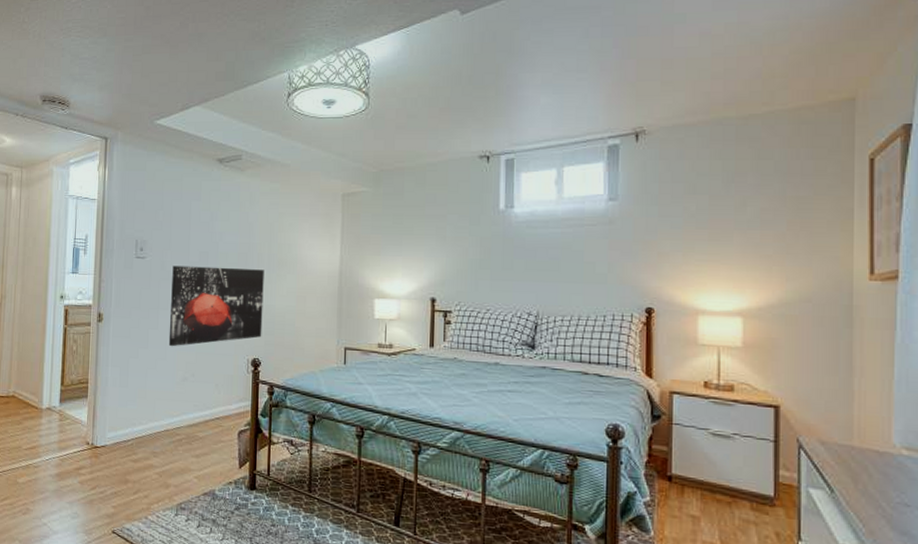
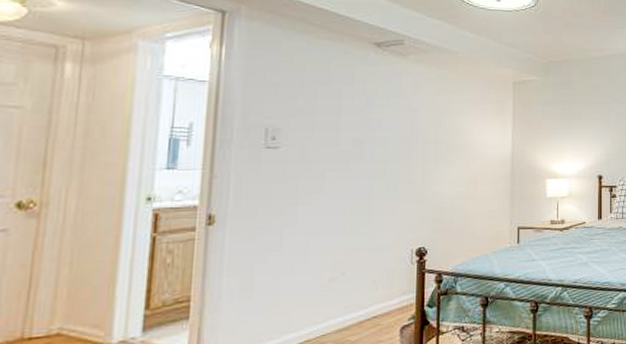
wall art: present [168,266,264,347] -> none [310,155,431,246]

